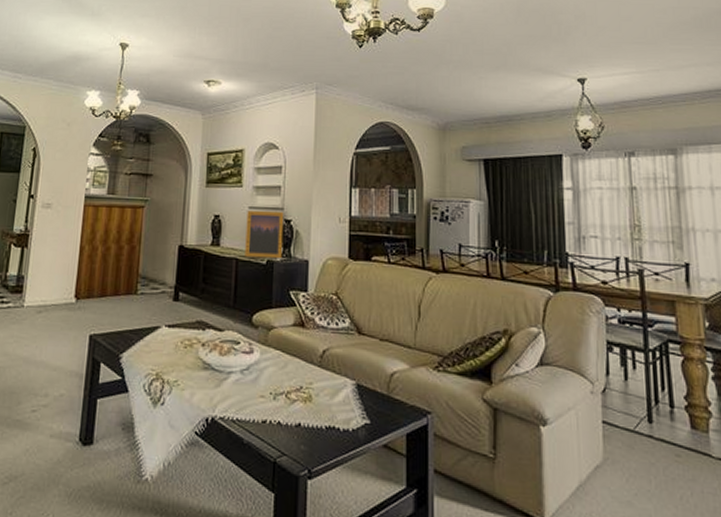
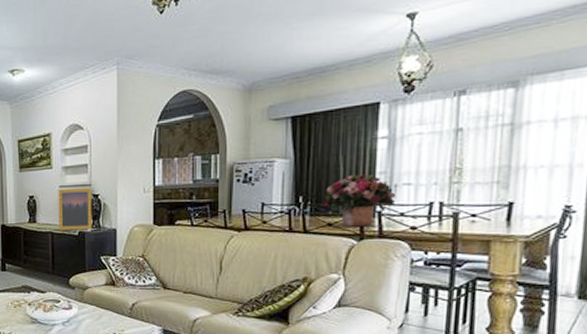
bouquet: none [518,222,586,278] -> present [323,174,397,227]

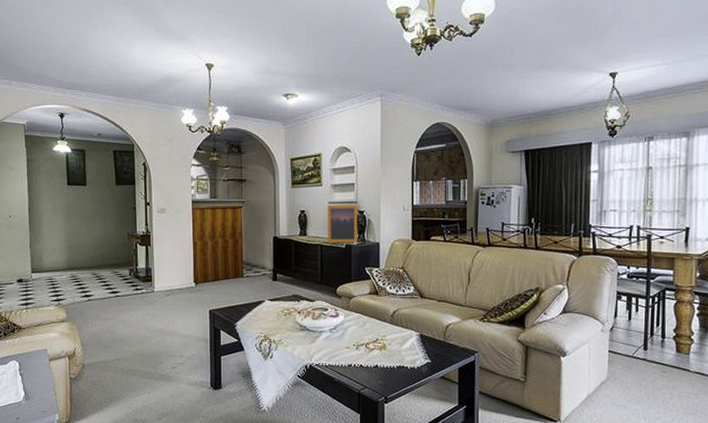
bouquet: present [323,174,397,227] -> none [551,201,606,245]

